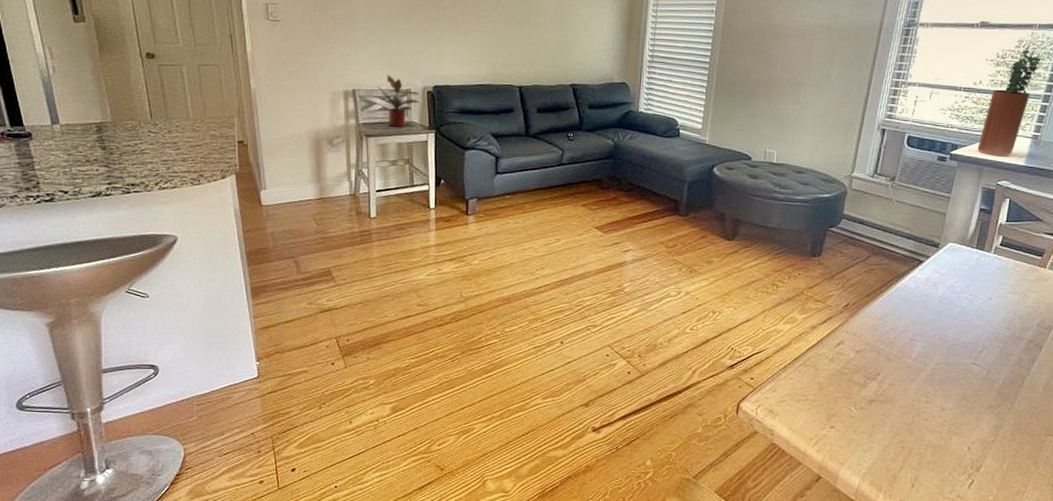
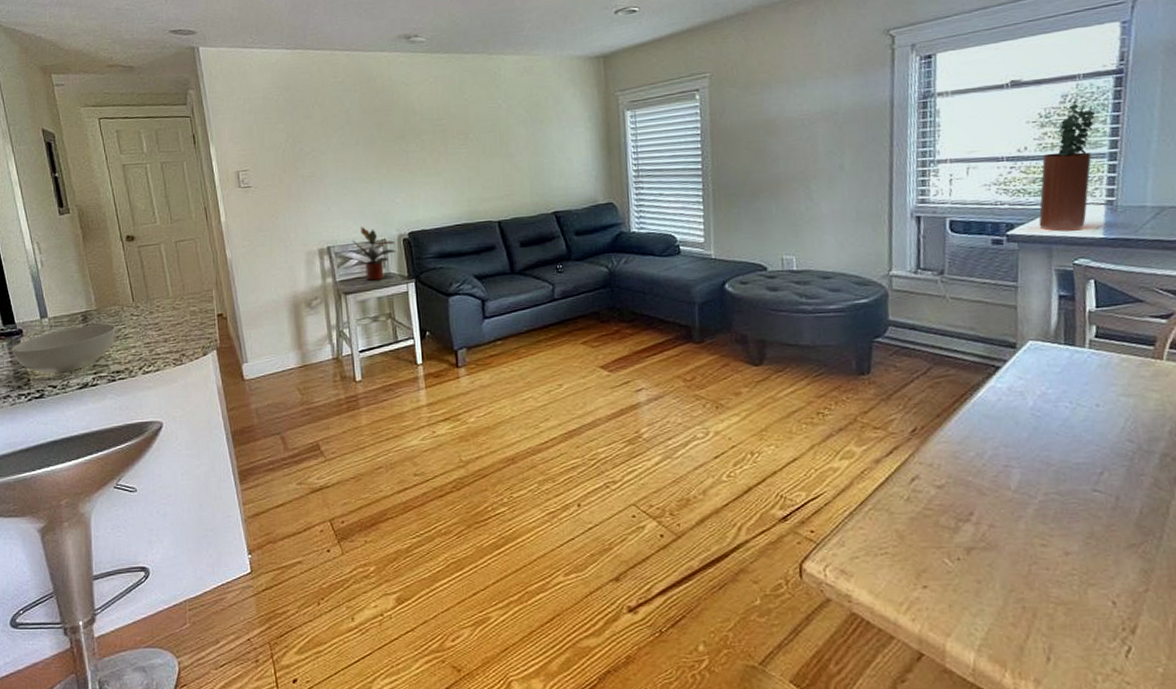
bowl: none [18,136,132,180] -> present [10,324,116,374]

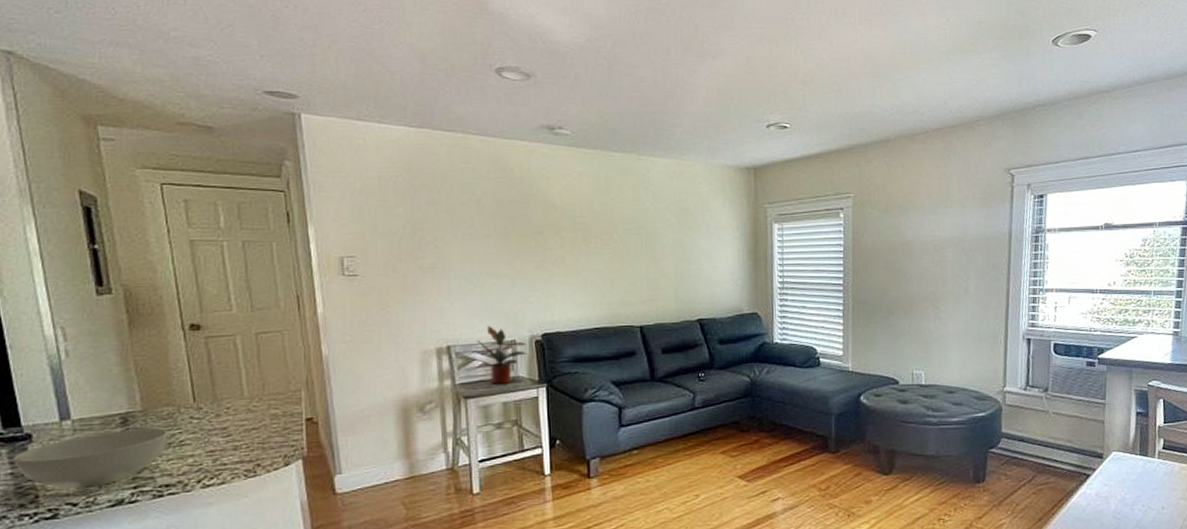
vase: present [1038,97,1095,232] -> none [1123,242,1167,358]

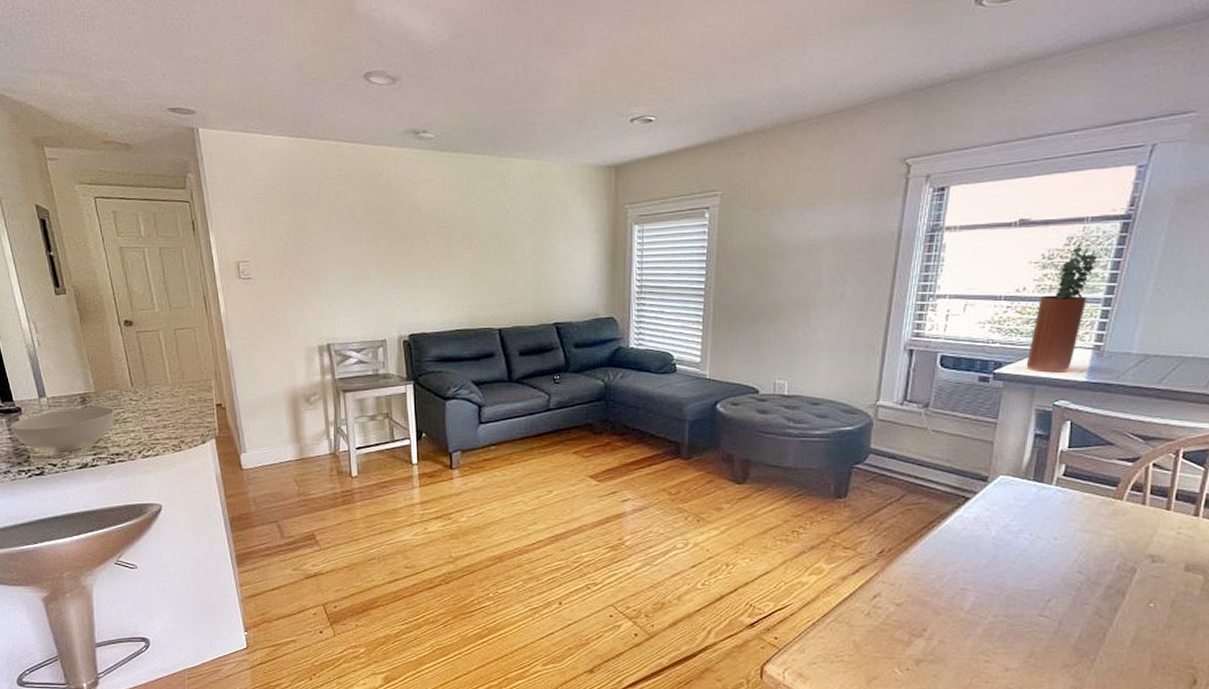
potted plant: present [477,325,527,384] -> none [353,325,396,380]
vase: none [1123,242,1167,358] -> present [1026,240,1097,374]

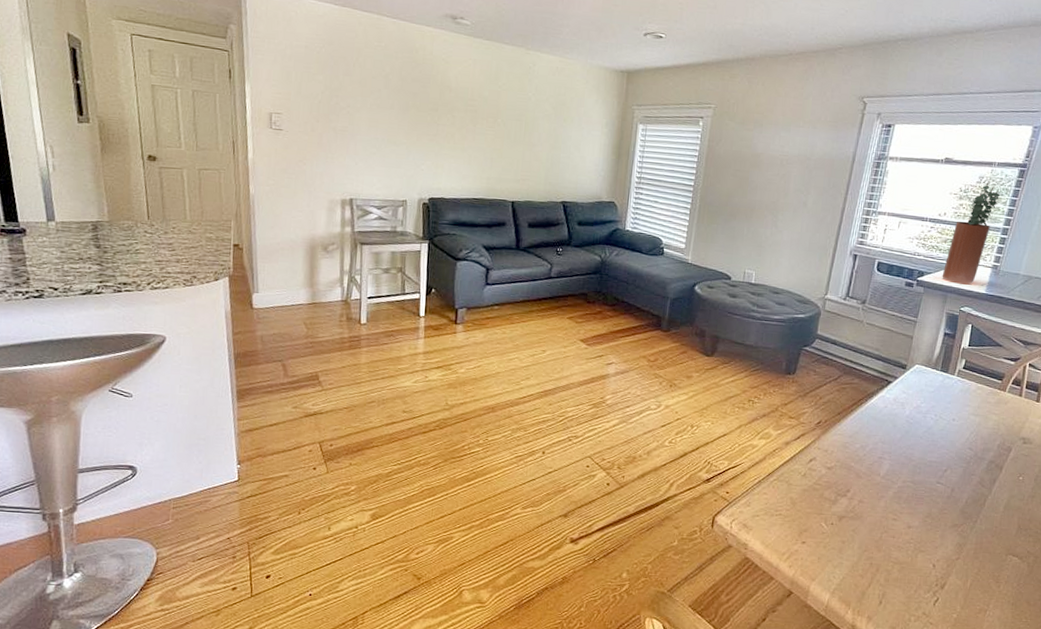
bowl: present [9,407,115,452] -> none [11,234,127,277]

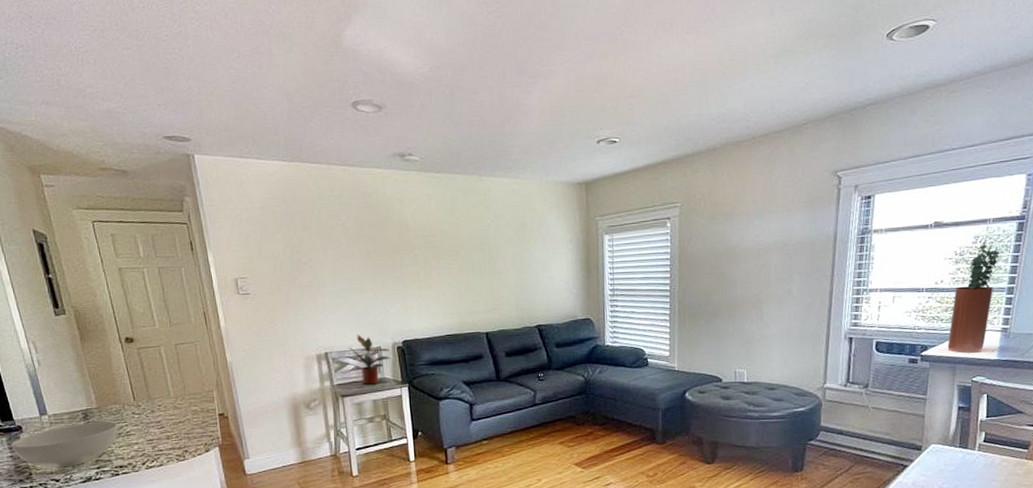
bowl: none [11,234,127,277] -> present [10,421,118,469]
potted plant: none [375,184,415,237] -> present [349,334,391,385]

